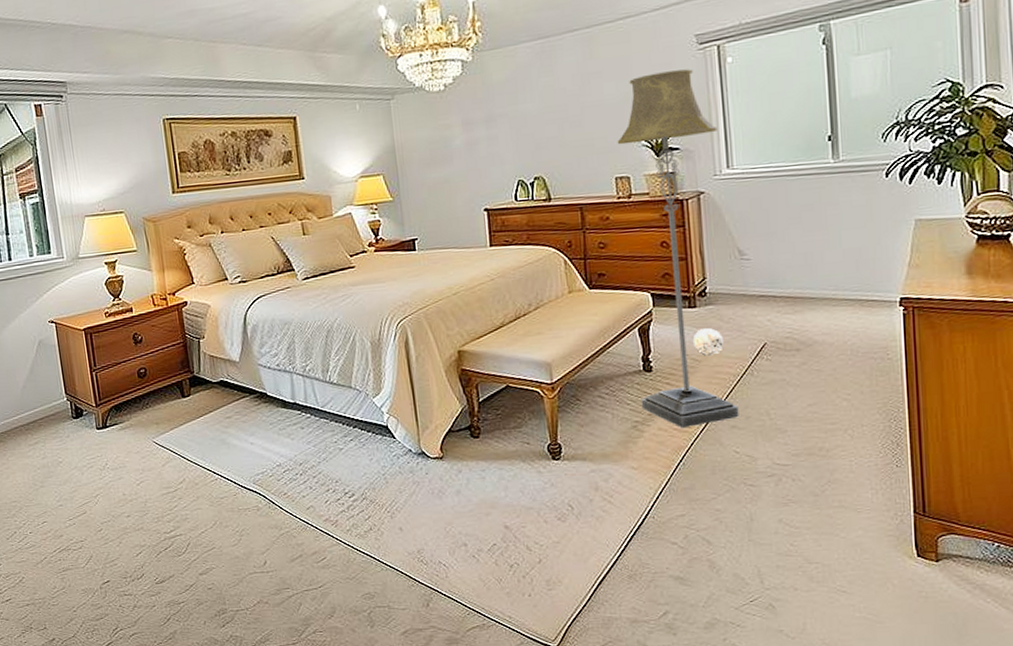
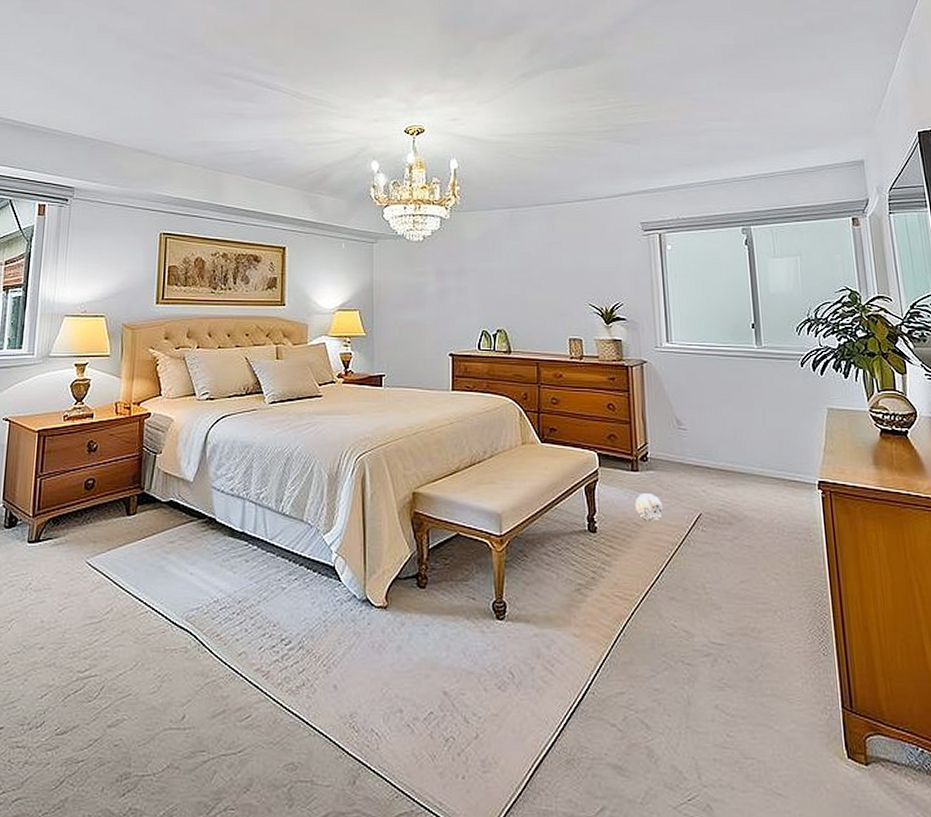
floor lamp: present [617,69,739,429] -> none [572,250,677,596]

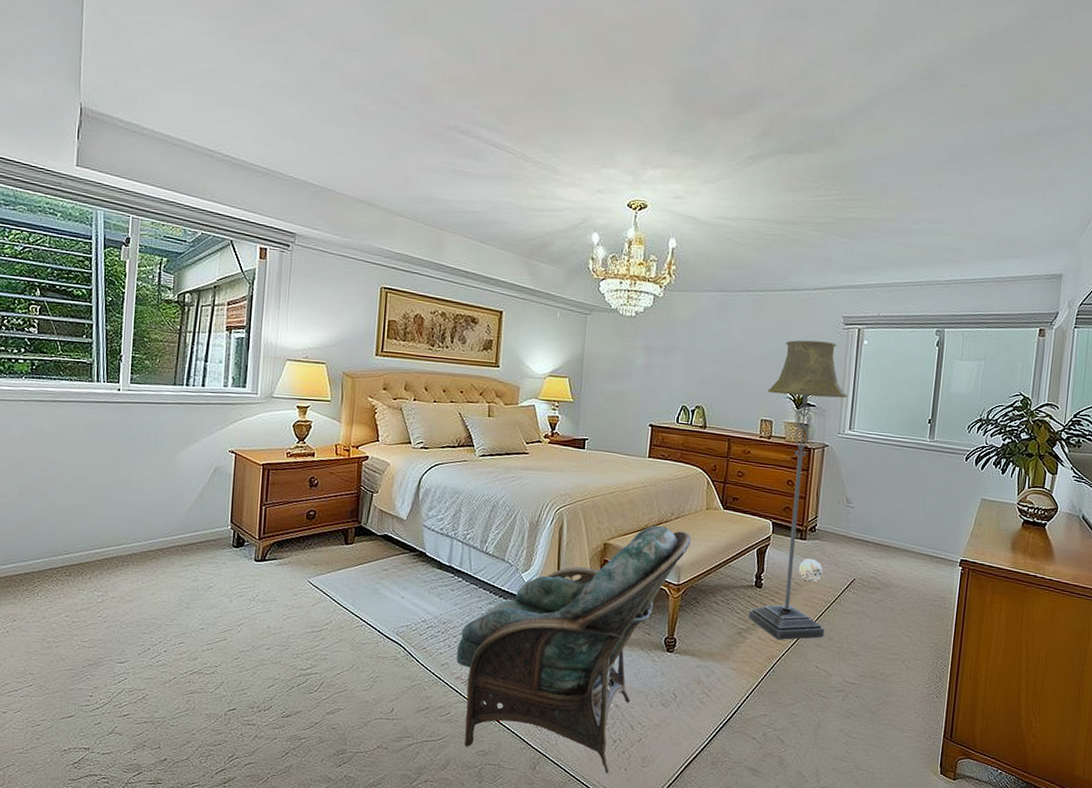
armchair: none [254,467,509,784] -> present [456,525,691,773]
floor lamp: none [572,250,677,596] -> present [748,340,847,641]

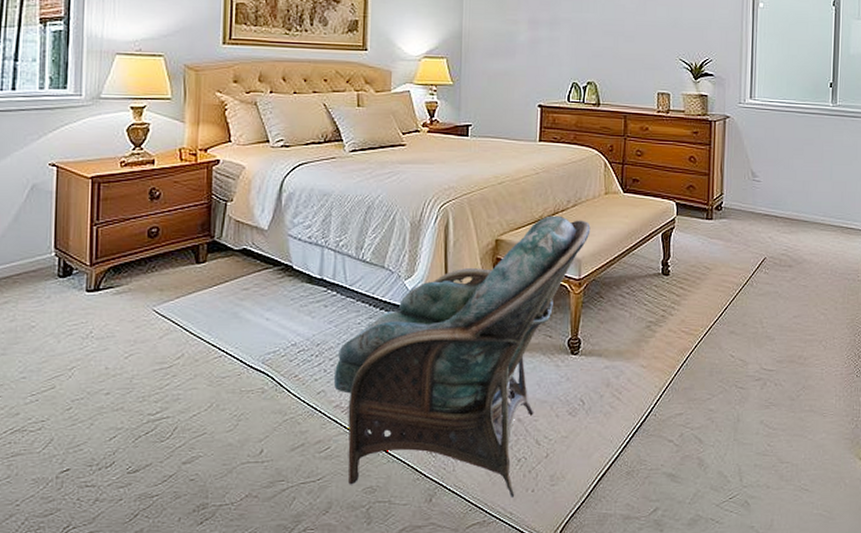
floor lamp: present [748,340,847,641] -> none [656,5,746,331]
decorative ball: present [799,558,823,581] -> none [707,240,731,264]

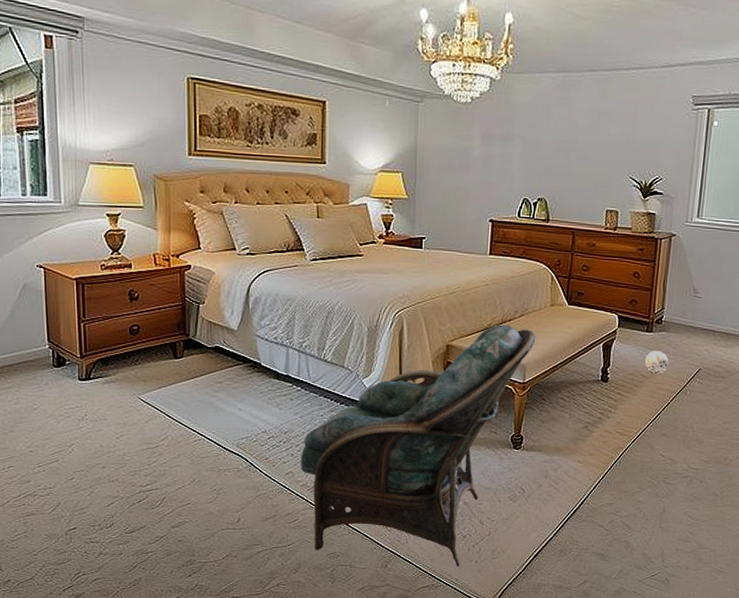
decorative ball: none [707,240,731,264] -> present [645,351,669,373]

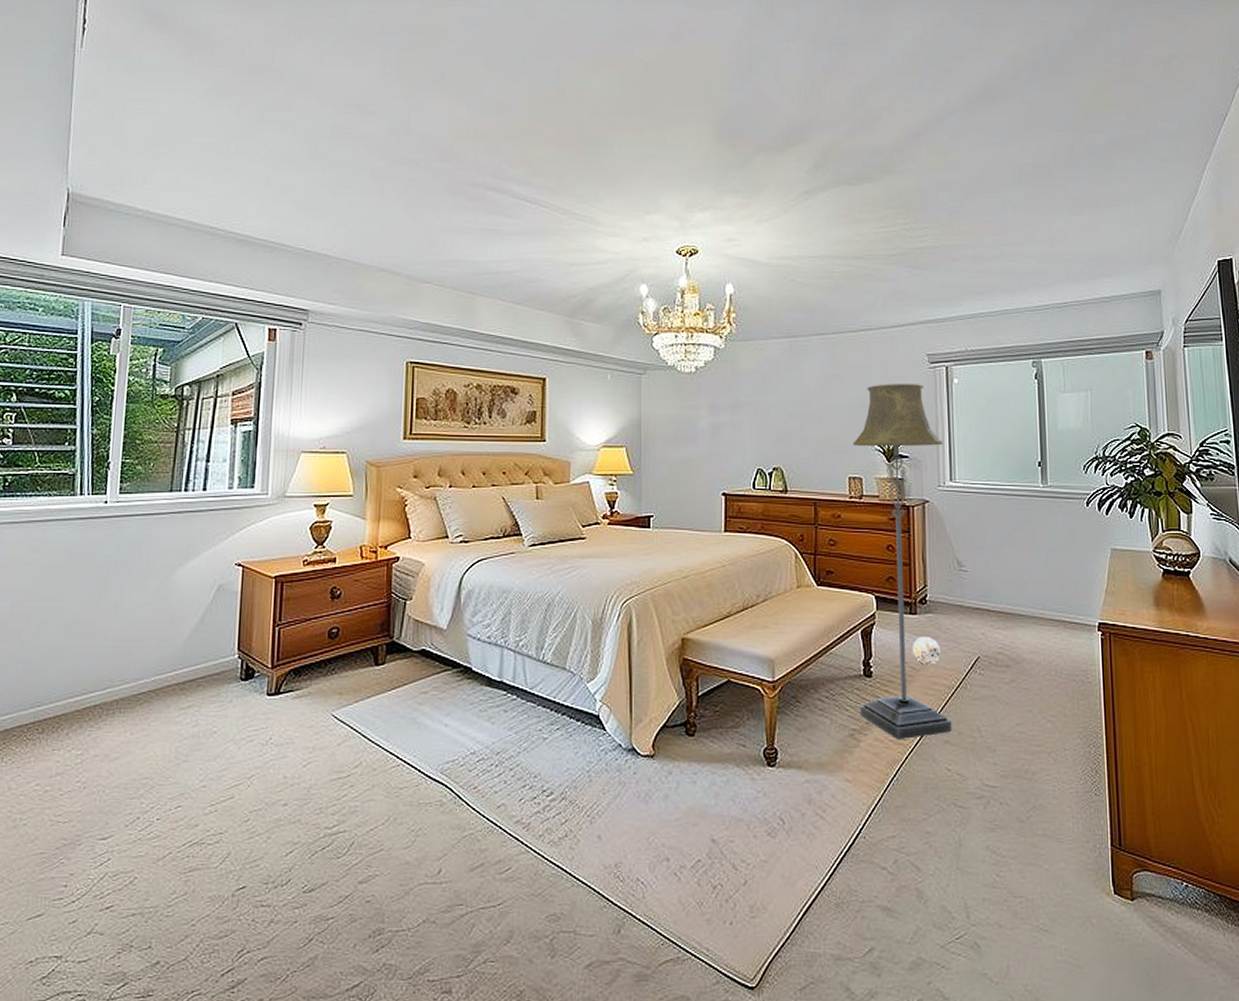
armchair: present [300,324,536,566] -> none [514,611,783,930]
floor lamp: none [594,123,696,432] -> present [852,384,952,741]

